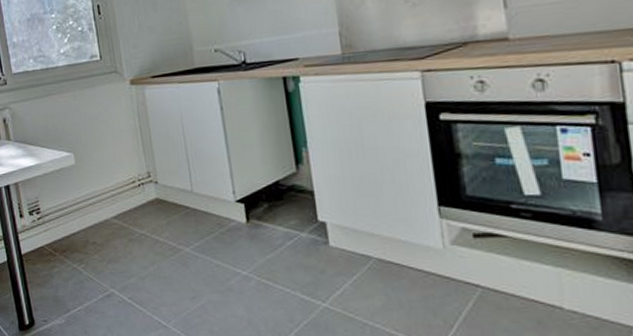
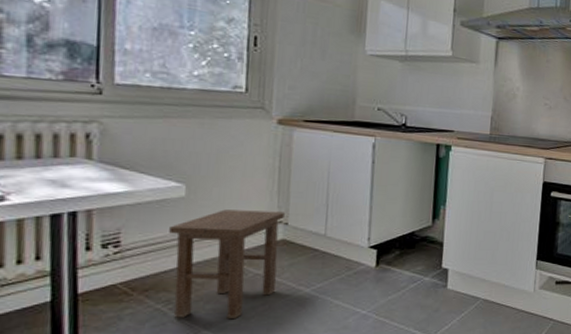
stool: none [70,171,161,279] -> present [169,209,285,320]

